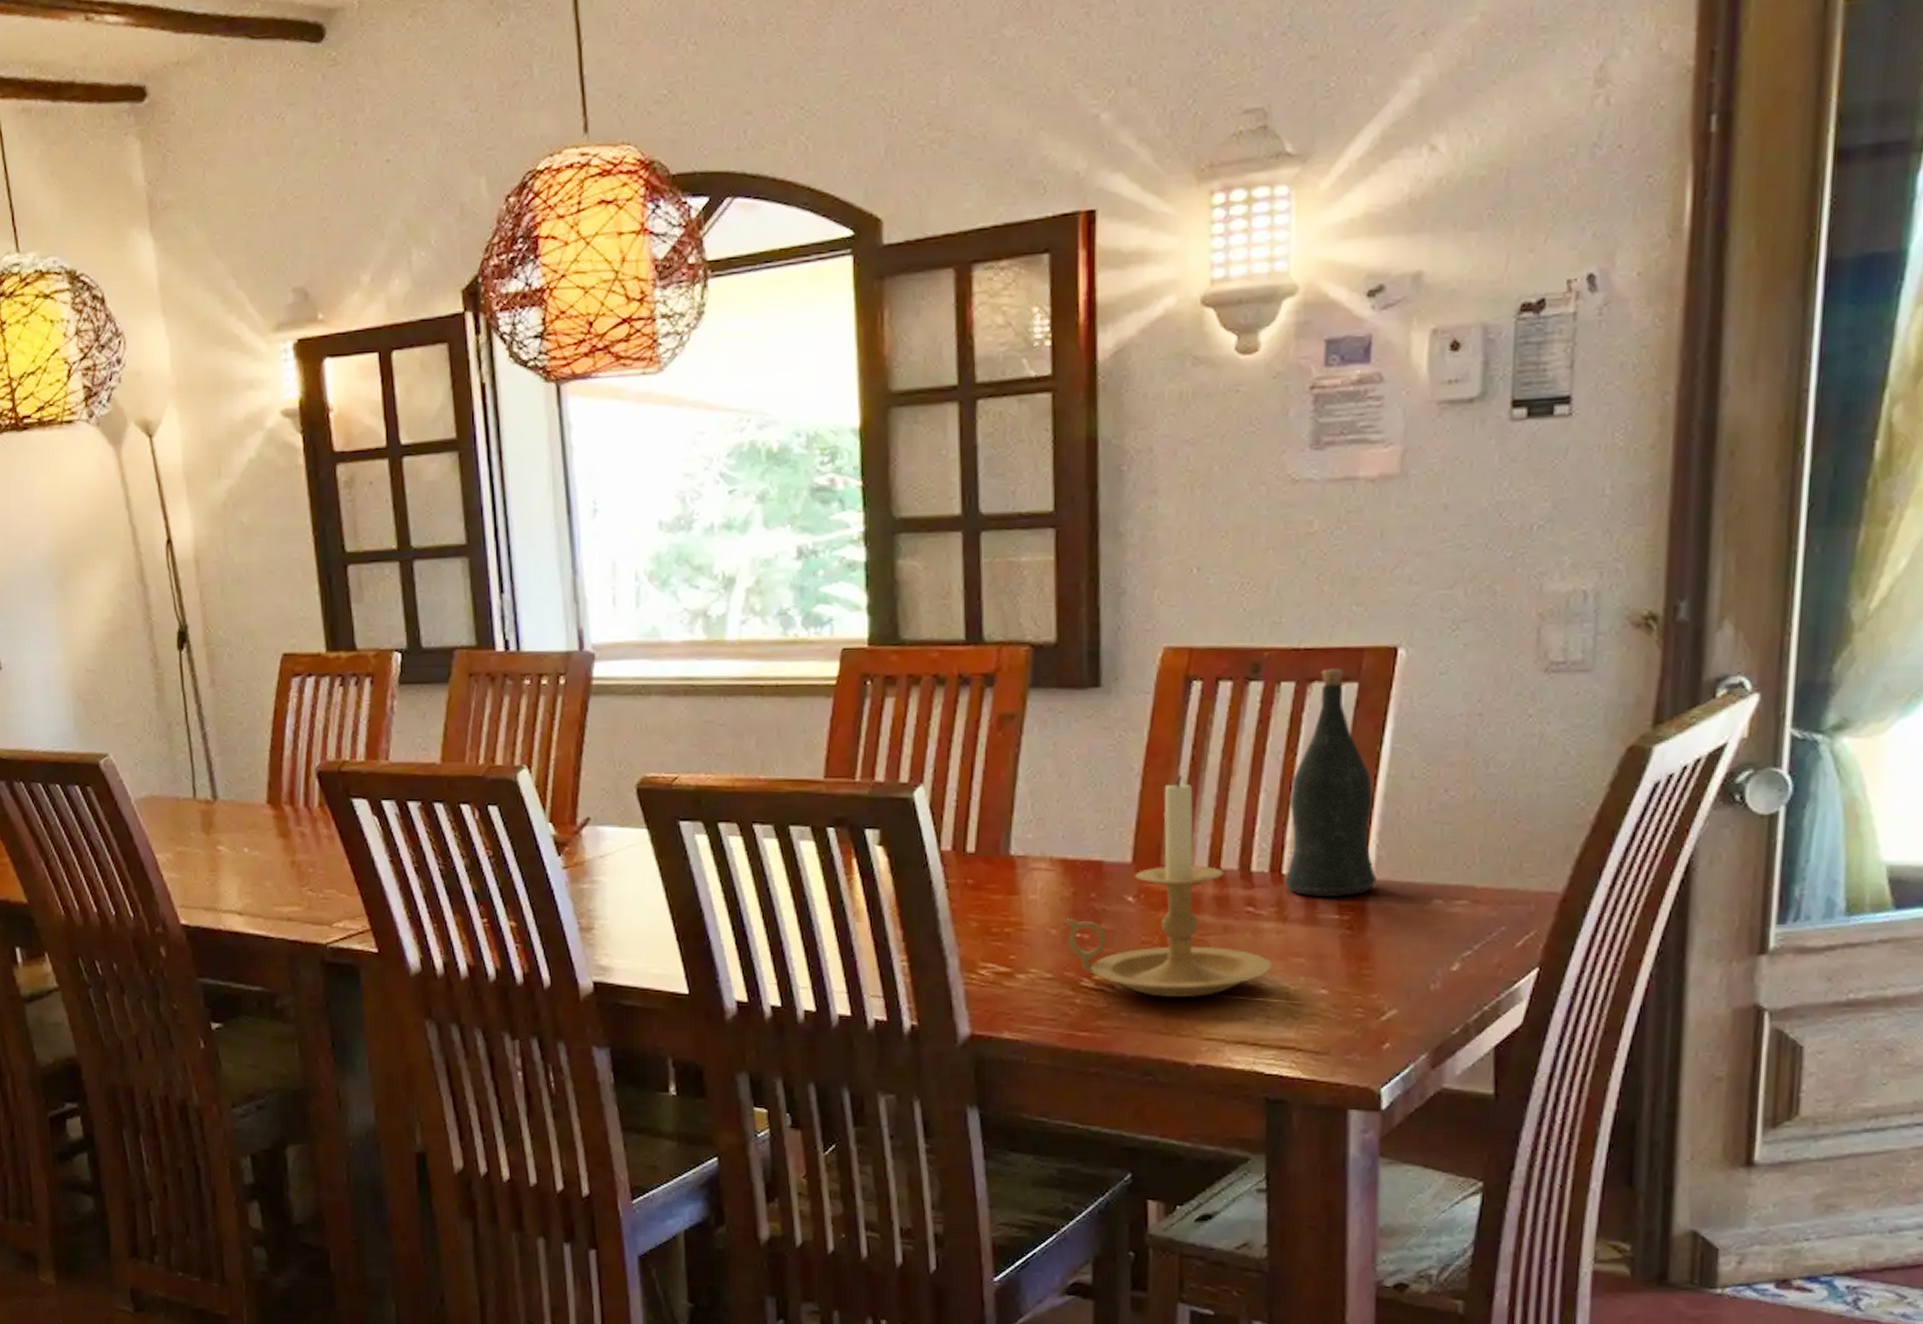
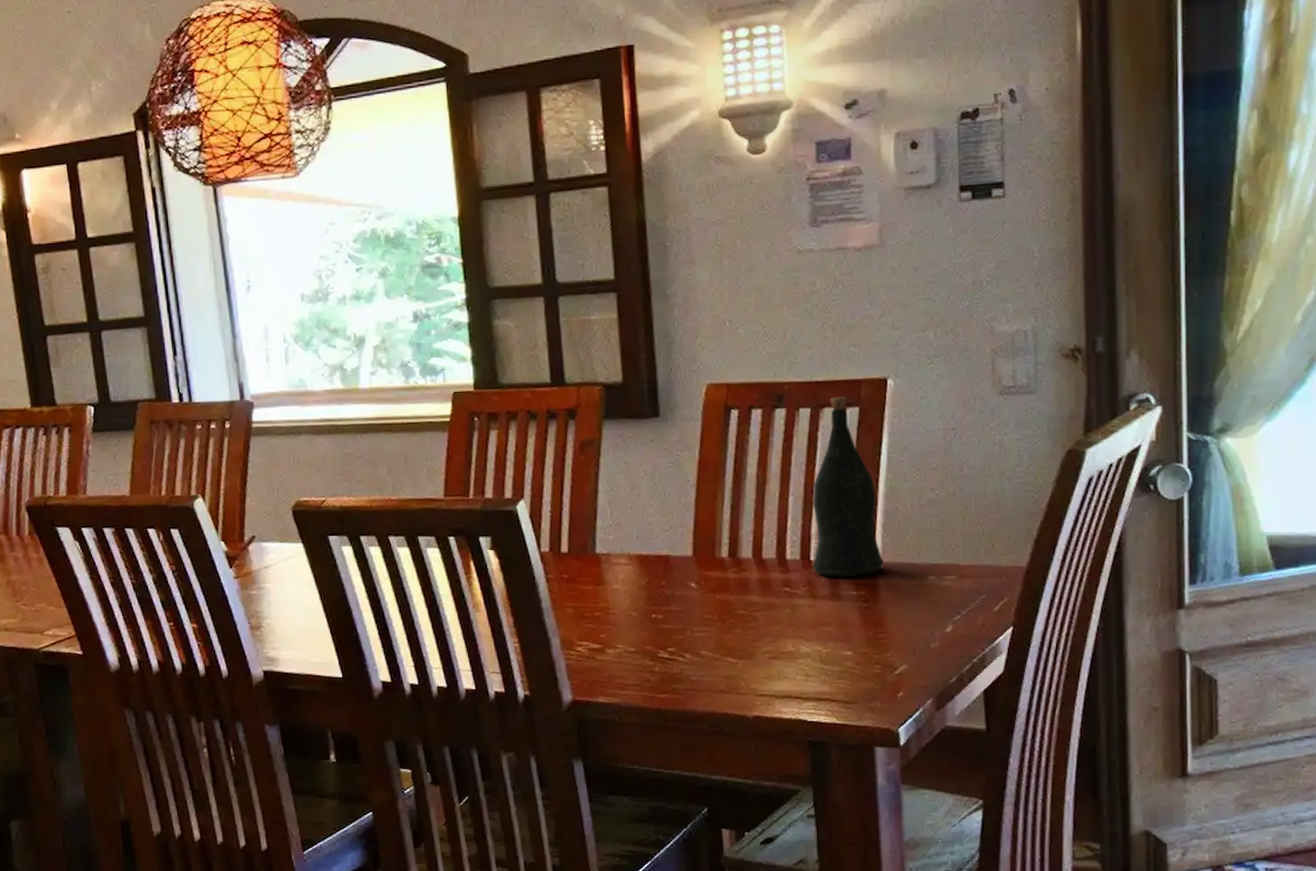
candle holder: present [1064,775,1272,997] -> none [642,484,807,663]

